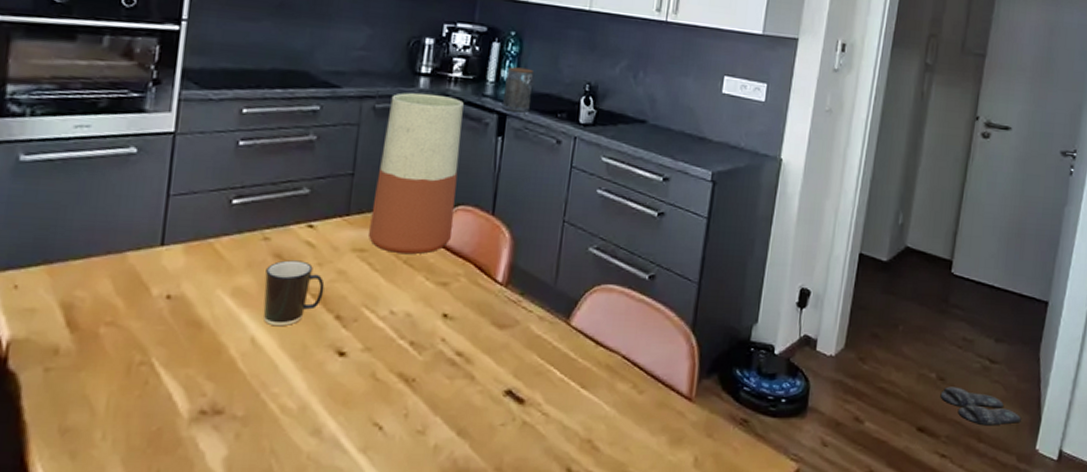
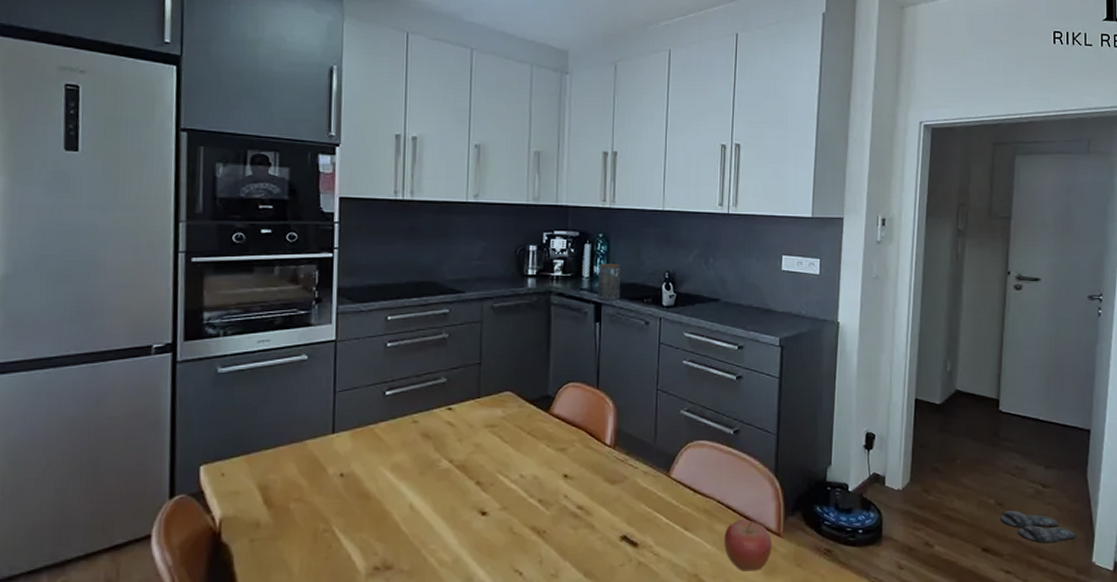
mug: present [262,260,325,327] -> none [417,438,465,494]
vase: present [369,92,464,254] -> none [497,291,566,426]
fruit: none [625,379,681,440] -> present [724,519,771,572]

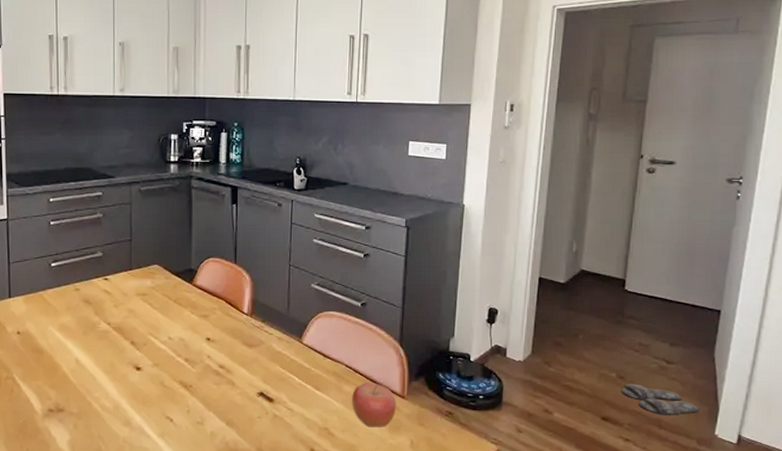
jar: present [598,263,622,301] -> none [234,150,256,184]

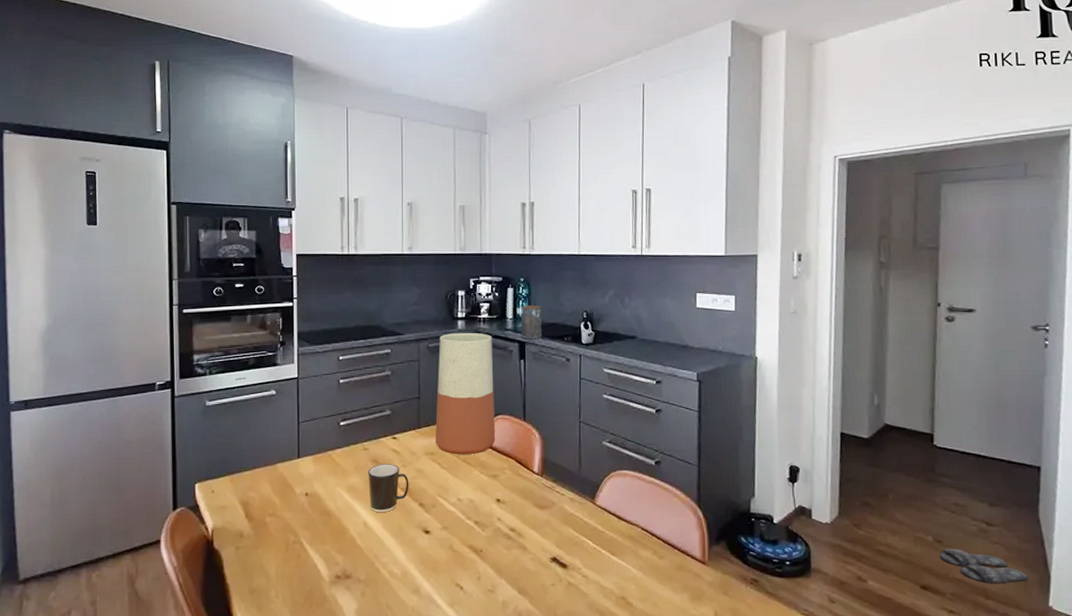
mug: none [80,304,121,351] -> present [368,464,409,513]
vase: none [147,176,206,295] -> present [435,332,495,454]
jar: none [234,150,256,184] -> present [521,305,543,340]
fruit: present [352,382,396,428] -> none [650,547,697,597]

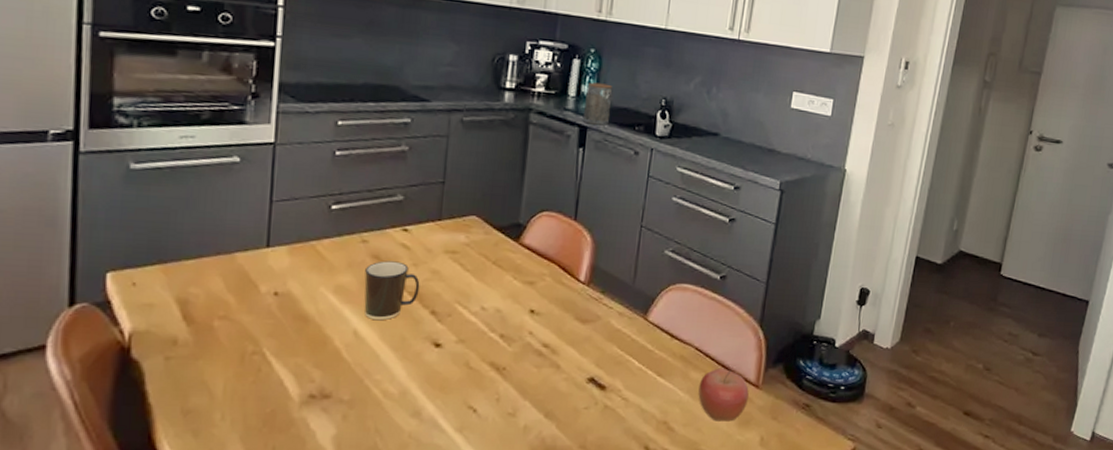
vase: present [435,332,495,454] -> none [460,106,547,256]
fruit: none [650,547,697,597] -> present [698,369,749,422]
slippers: present [939,548,1029,584] -> none [986,376,1059,411]

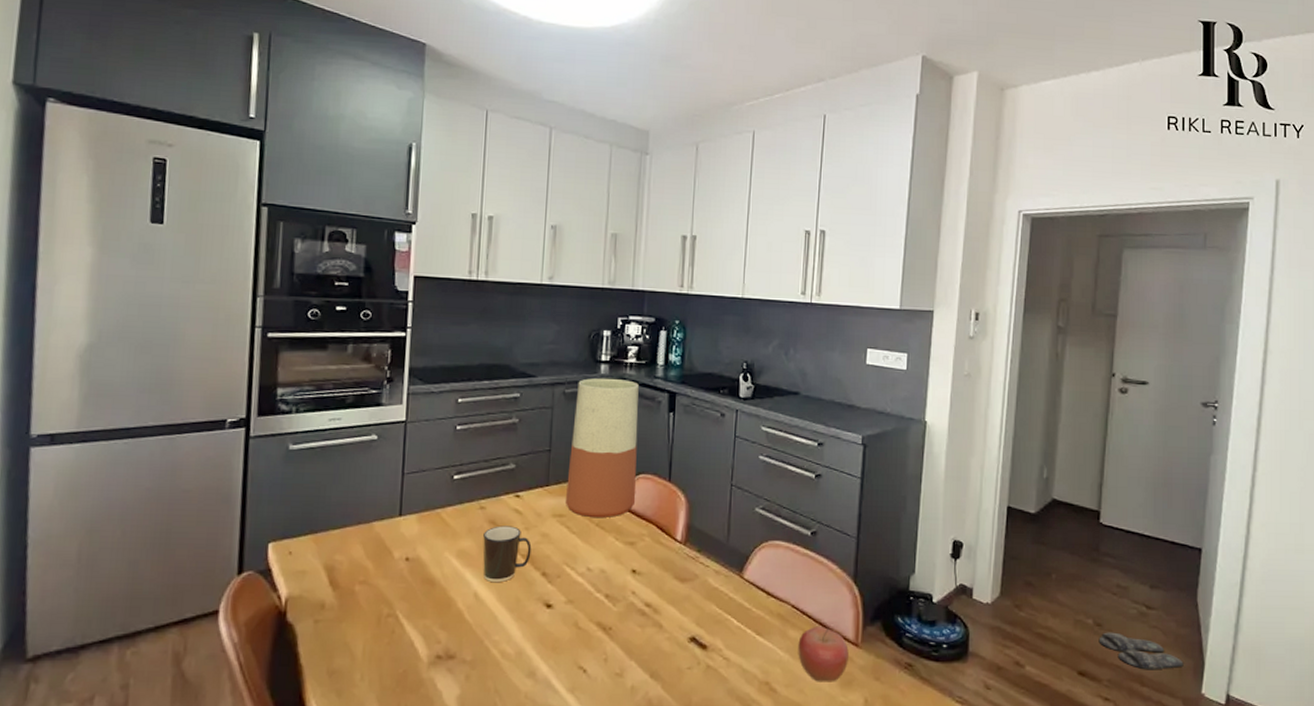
vase: none [460,106,547,256] -> present [566,378,639,517]
jar: present [583,82,613,126] -> none [672,351,698,391]
slippers: none [986,376,1059,411] -> present [1098,632,1184,670]

